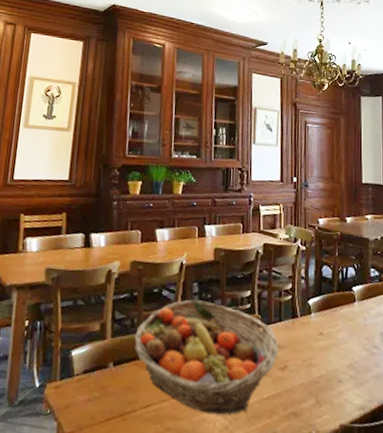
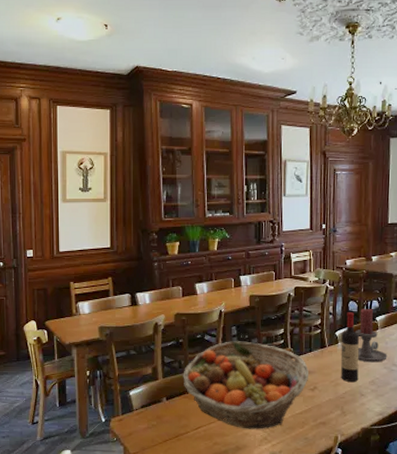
wine bottle: none [314,278,335,364] -> present [340,312,360,382]
candle holder: none [330,276,367,342] -> present [355,309,388,363]

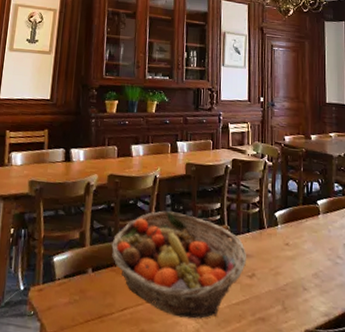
wine bottle: present [340,312,360,382] -> none [280,192,301,273]
candle holder: present [355,309,388,363] -> none [296,190,331,253]

